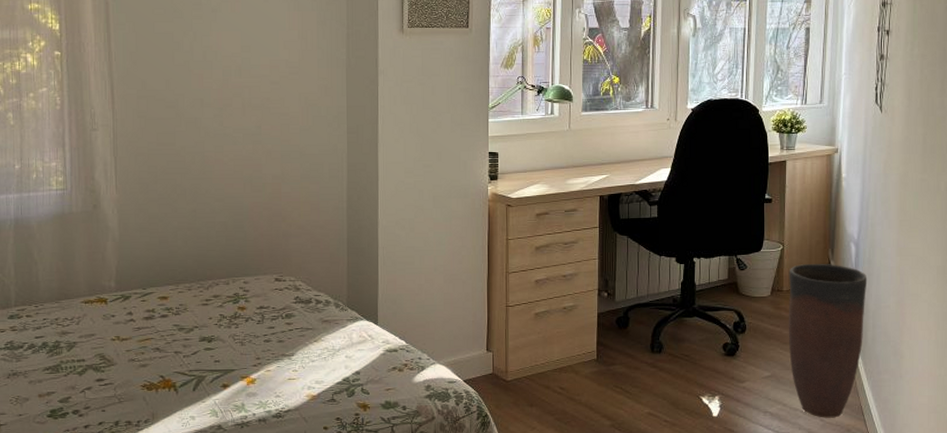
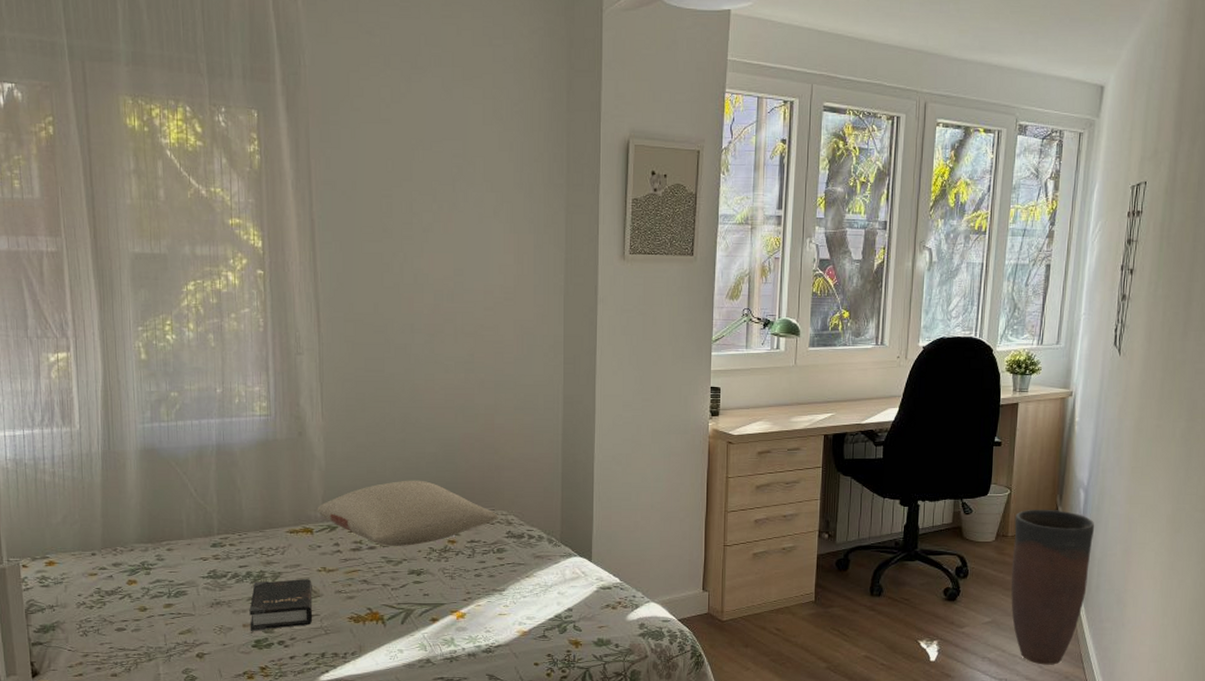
hardback book: none [45,348,107,401] -> present [249,579,313,631]
pillow: none [111,248,288,315] -> present [317,480,500,547]

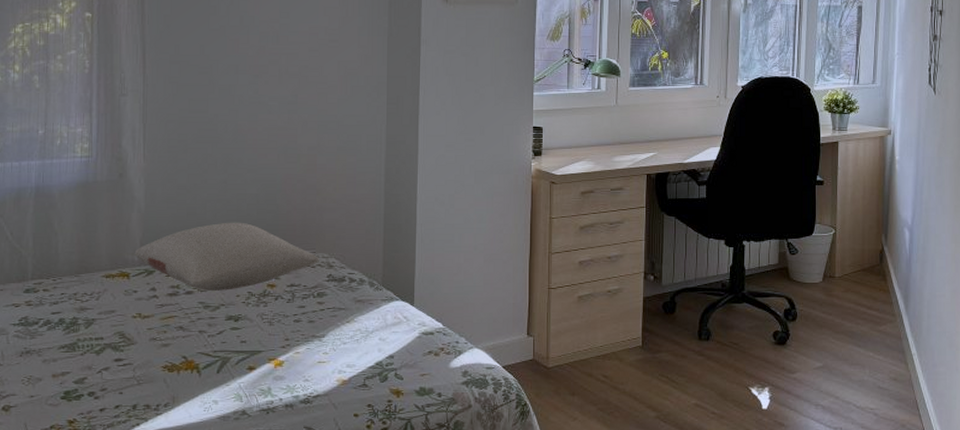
hardback book: present [249,579,313,631] -> none [59,326,126,382]
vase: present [1010,510,1095,665] -> none [840,250,922,412]

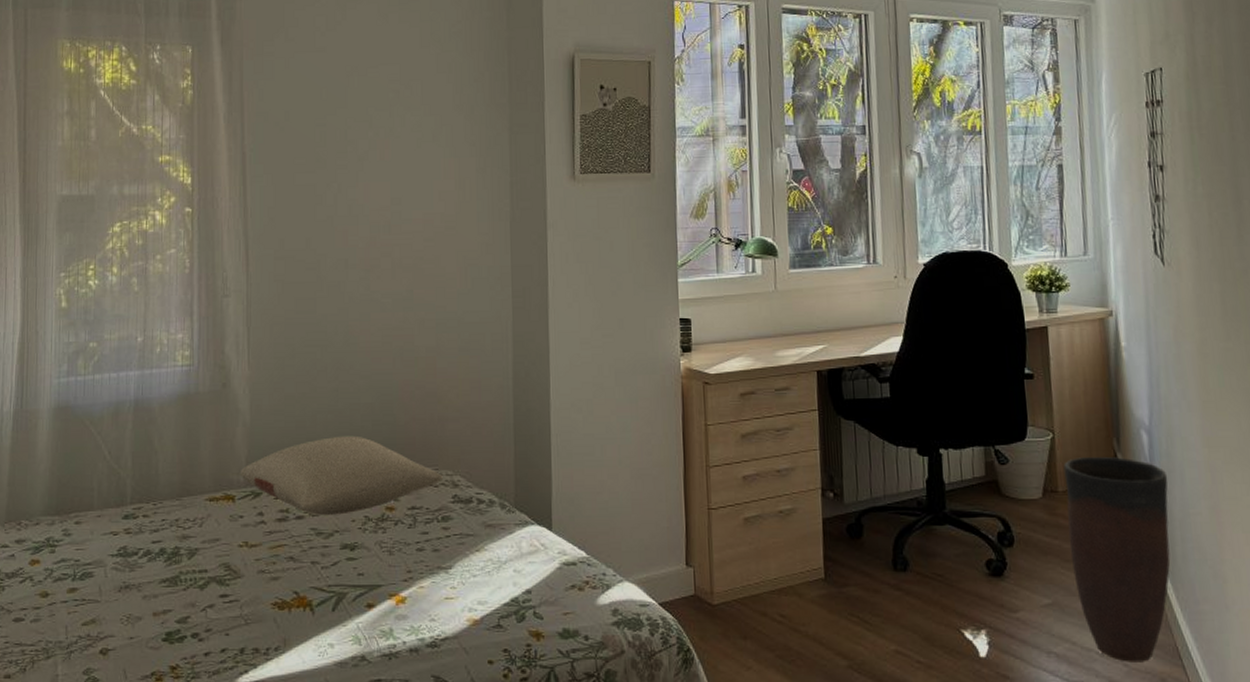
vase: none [840,250,922,412] -> present [1063,457,1171,662]

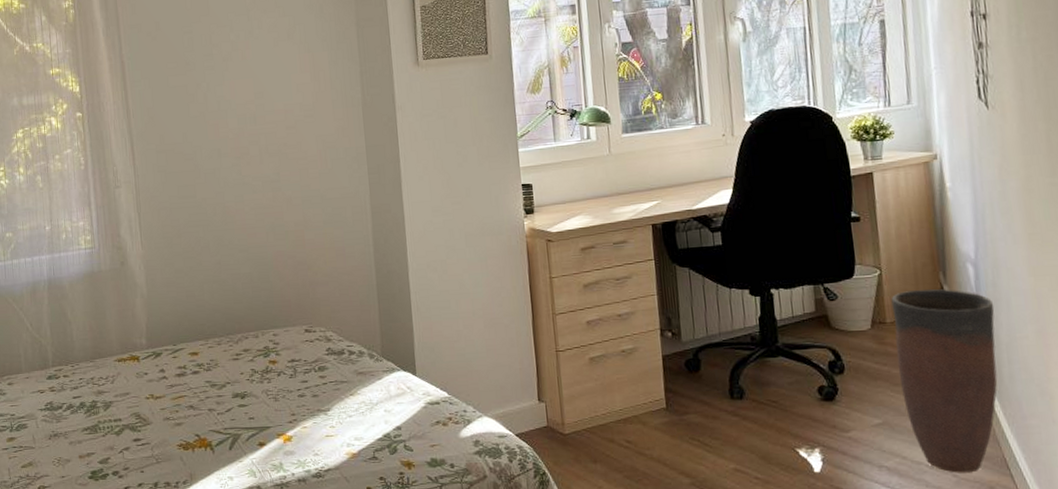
pillow: present [240,435,444,516] -> none [141,301,318,371]

